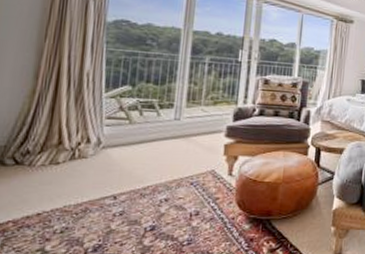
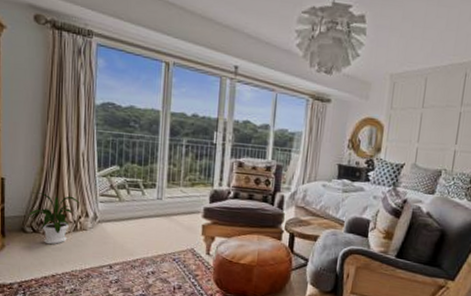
house plant: none [10,118,80,178] -> present [28,192,80,245]

